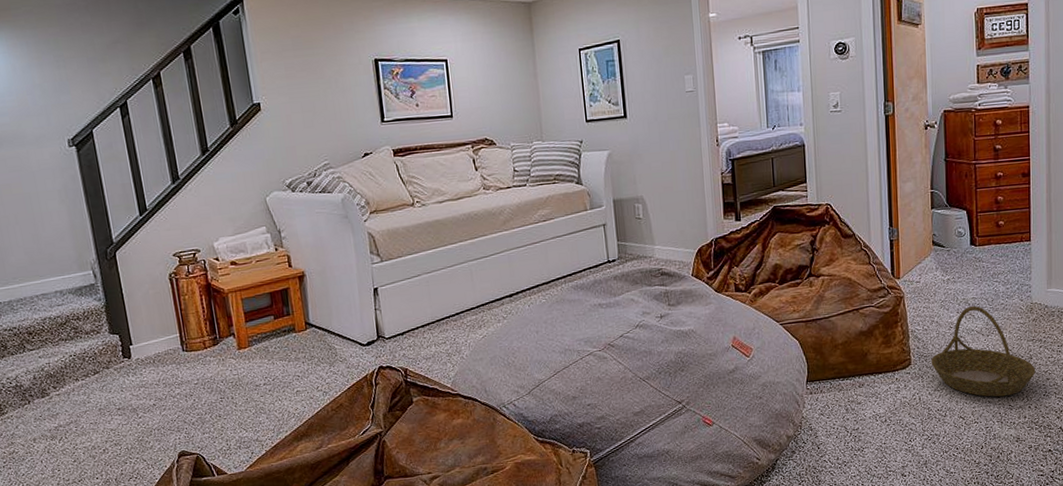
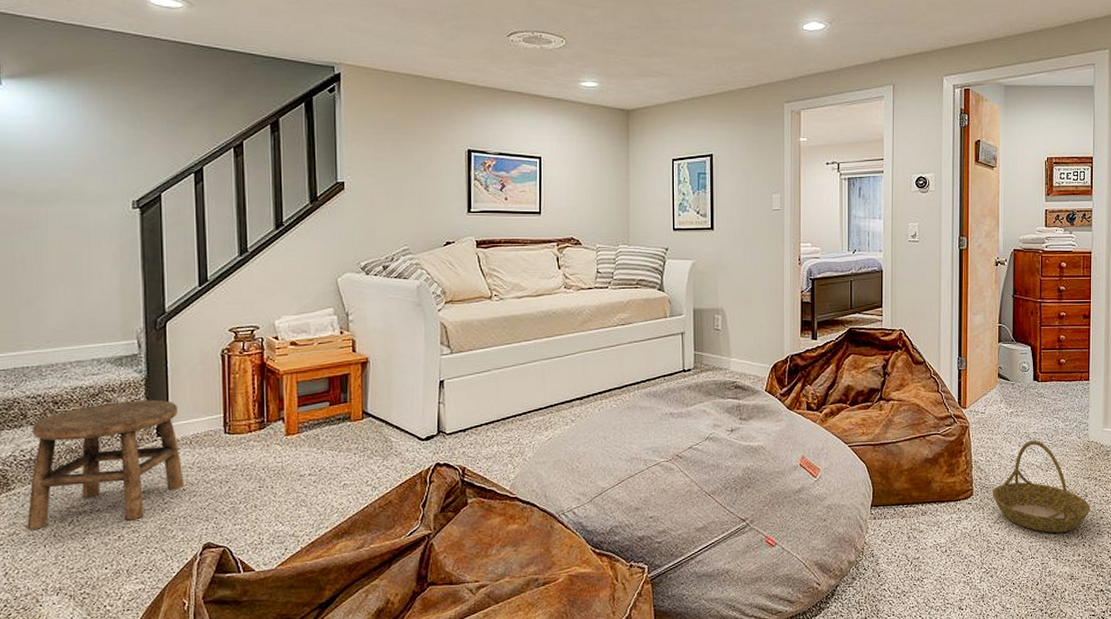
stool: none [13,324,154,448] -> present [27,399,184,530]

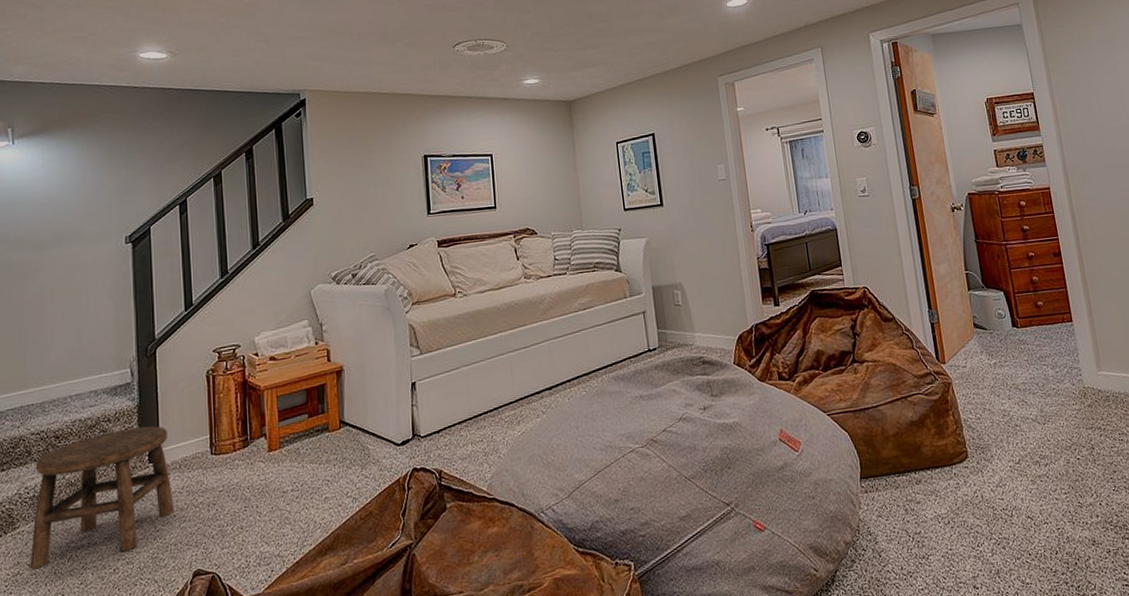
basket: present [992,440,1091,533] -> none [988,391,1101,493]

